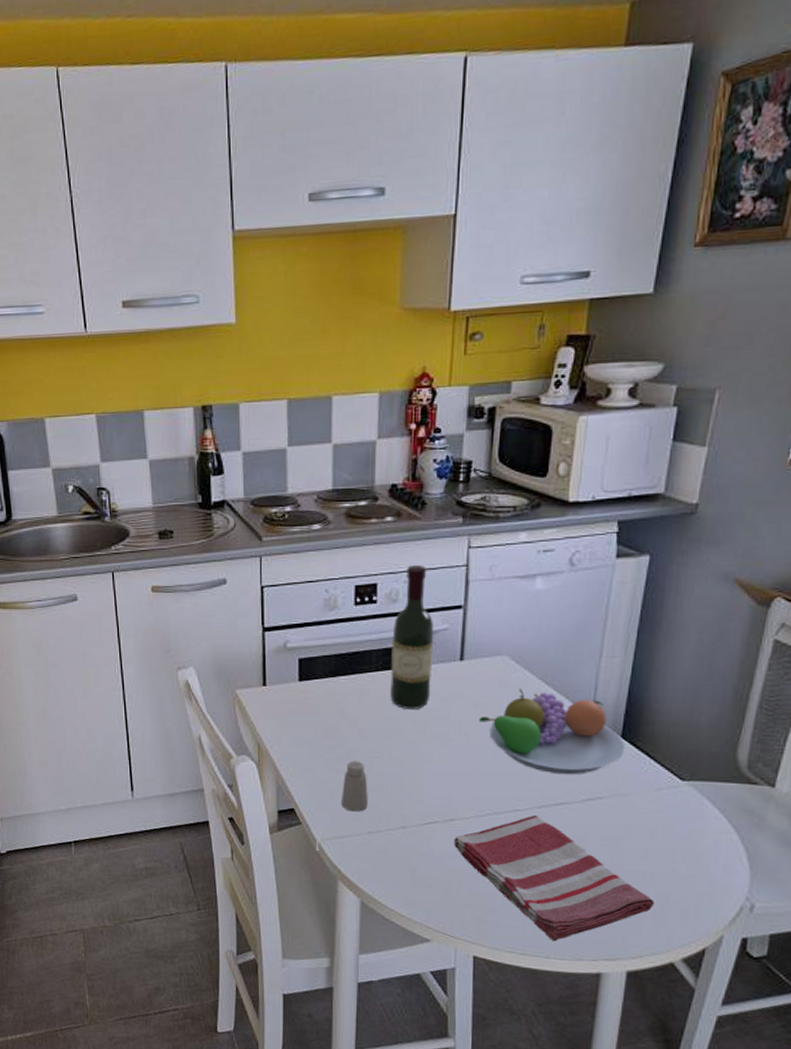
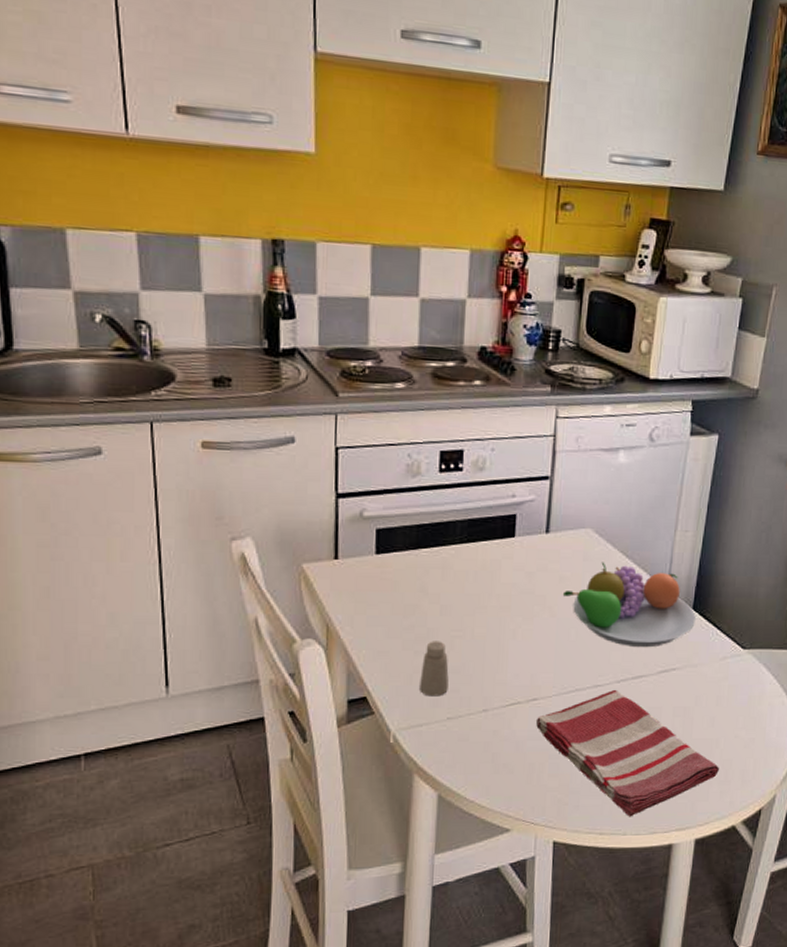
wine bottle: present [390,565,434,709] -> none [474,433,521,584]

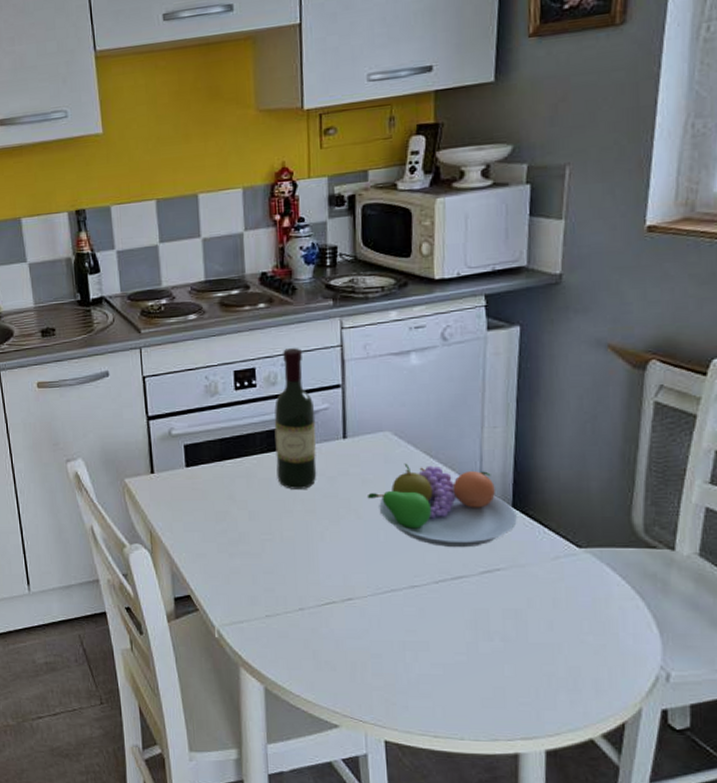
saltshaker: present [420,641,449,697] -> none [236,544,264,596]
wine bottle: none [474,433,521,584] -> present [274,348,317,489]
dish towel: present [535,689,719,817] -> none [352,590,565,722]

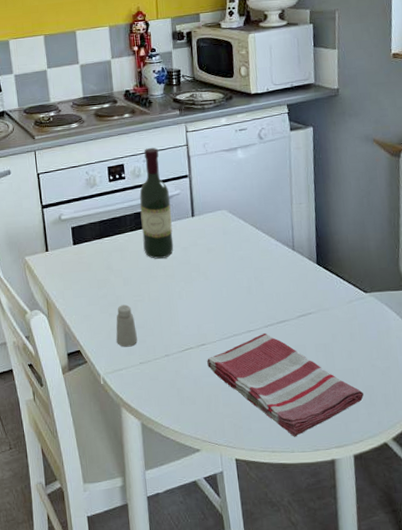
saltshaker: none [236,544,264,596] -> present [116,304,137,347]
dish towel: none [352,590,565,722] -> present [206,333,364,437]
fruit bowl: present [367,463,517,548] -> none [211,234,321,298]

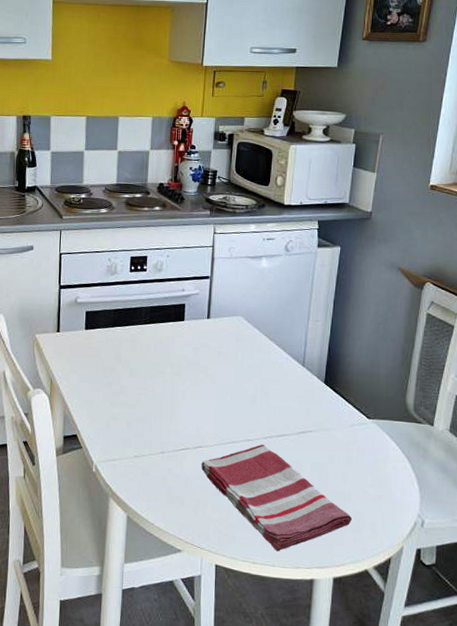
saltshaker: present [116,304,137,347] -> none [115,396,136,439]
wine bottle: present [139,148,174,259] -> none [155,244,189,356]

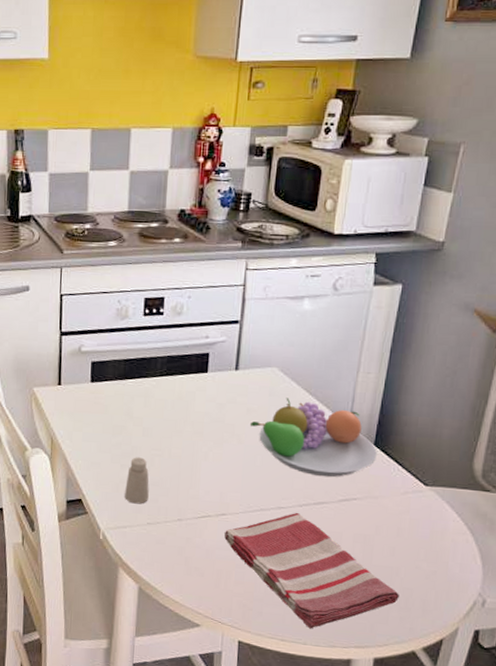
saltshaker: none [115,396,136,439] -> present [125,457,149,504]
fruit bowl: none [220,342,327,412] -> present [249,397,377,477]

